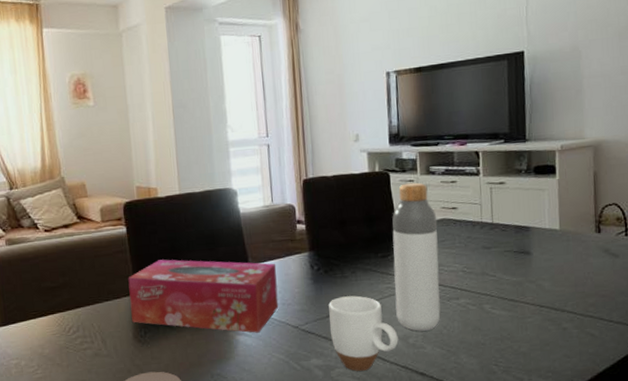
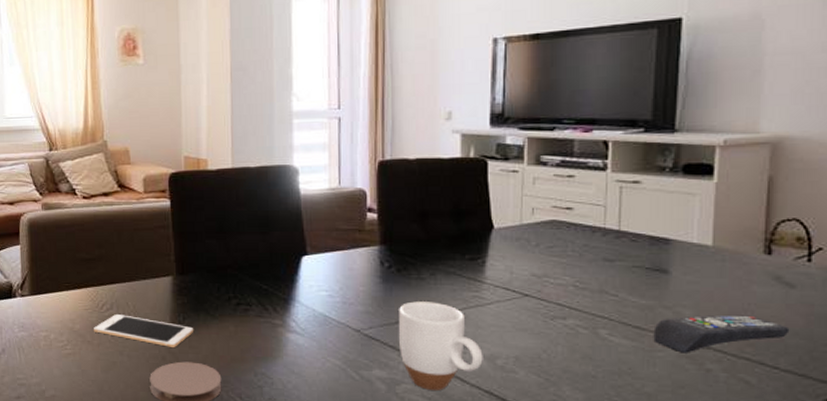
cell phone: none [62,335,154,361] -> present [94,314,193,347]
tissue box: present [128,259,279,333] -> none [169,240,339,332]
bottle: present [392,182,441,331] -> none [483,174,545,352]
remote control: none [523,281,618,317] -> present [653,314,790,353]

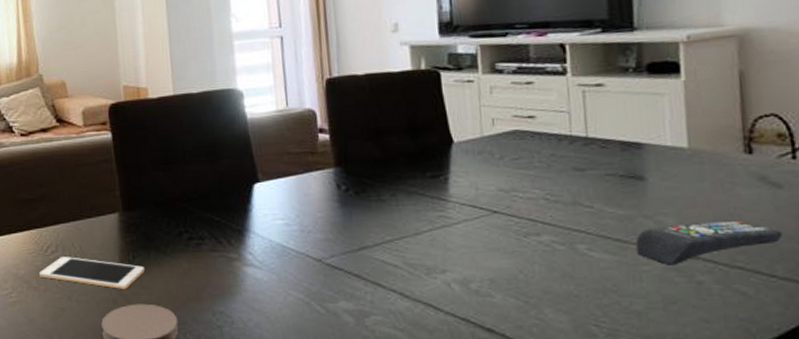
mug: present [398,301,483,390] -> none [361,224,456,320]

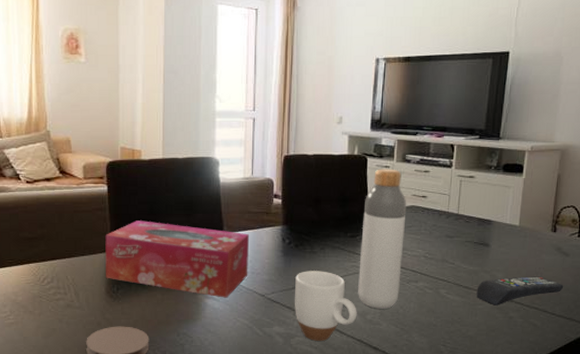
cell phone: present [39,257,144,289] -> none [35,287,125,314]
tissue box: none [113,171,296,265] -> present [105,220,250,298]
mug: none [361,224,456,320] -> present [294,271,357,341]
bottle: none [444,83,515,274] -> present [358,169,407,309]

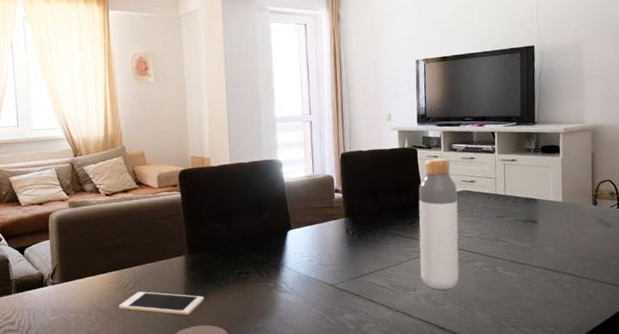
cell phone: none [35,287,125,314] -> present [119,291,204,315]
tissue box: present [105,220,250,298] -> none [181,223,317,291]
mug: present [294,271,357,341] -> none [361,258,422,326]
remote control: present [476,276,564,306] -> none [530,248,611,279]

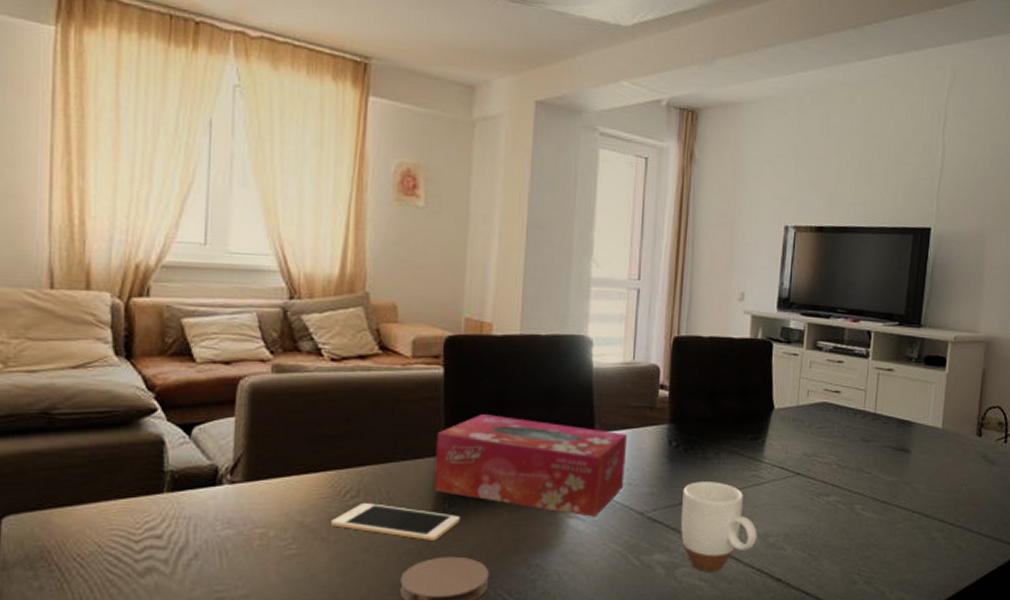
tissue box: none [181,223,317,291] -> present [434,414,628,517]
mug: none [361,258,422,326] -> present [680,481,757,572]
bottle: present [418,158,459,290] -> none [758,356,818,529]

